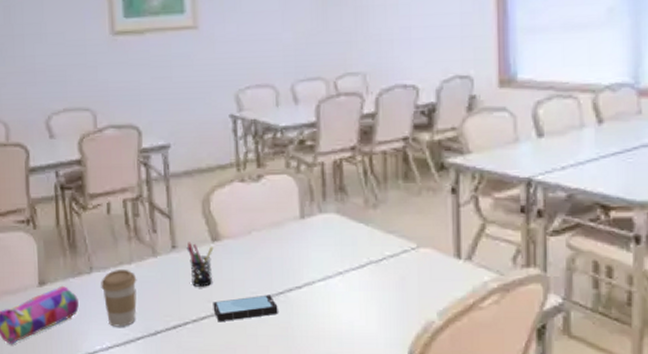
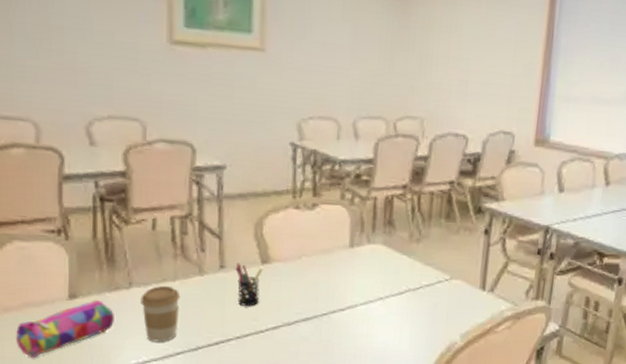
smartphone: present [213,294,278,323] -> none [257,315,321,340]

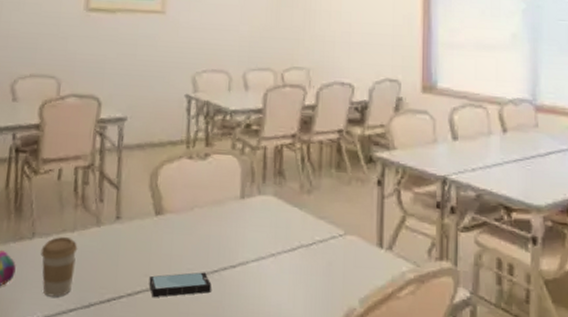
pen holder: present [235,263,263,306] -> none [130,214,156,260]
smartphone: none [257,315,321,340] -> present [149,272,212,298]

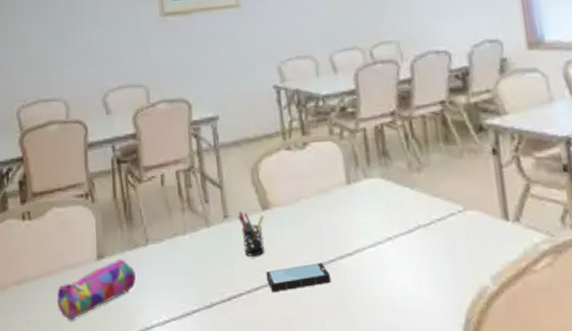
coffee cup: present [41,236,78,297] -> none [156,240,192,300]
pen holder: none [130,214,156,260] -> present [238,211,264,256]

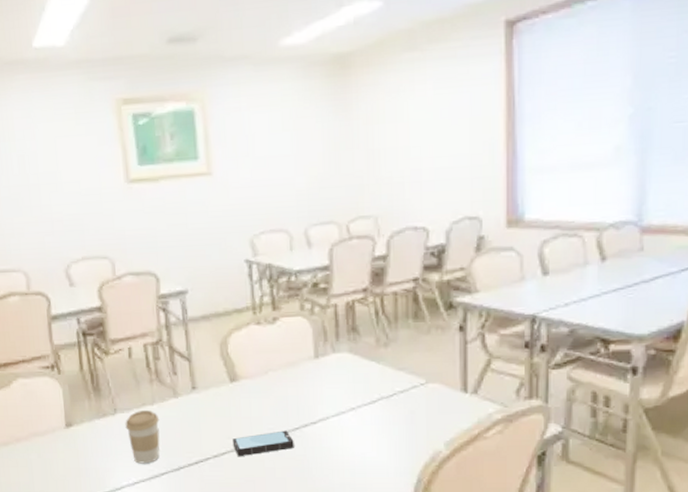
pencil case: present [57,258,136,320] -> none [27,426,105,482]
coffee cup: none [156,240,192,300] -> present [125,409,160,464]
pen holder: present [238,211,264,256] -> none [206,383,232,425]

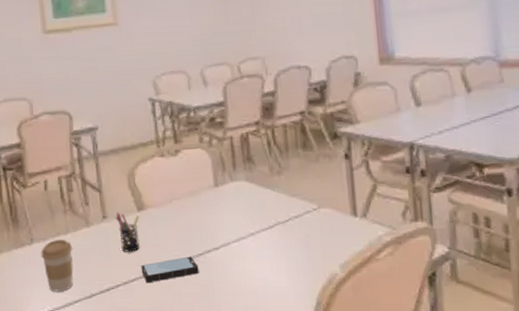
pen holder: none [206,383,232,425] -> present [116,212,140,252]

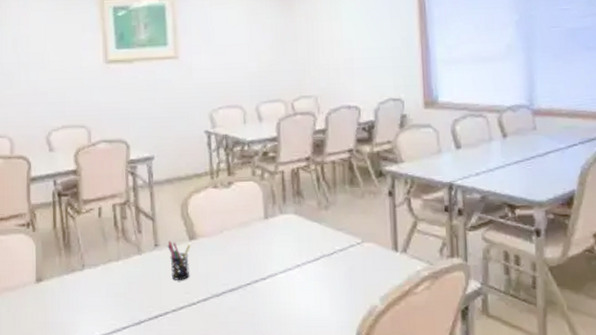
coffee cup: present [41,239,74,292] -> none [92,265,124,318]
smartphone: present [141,256,199,284] -> none [190,286,246,312]

